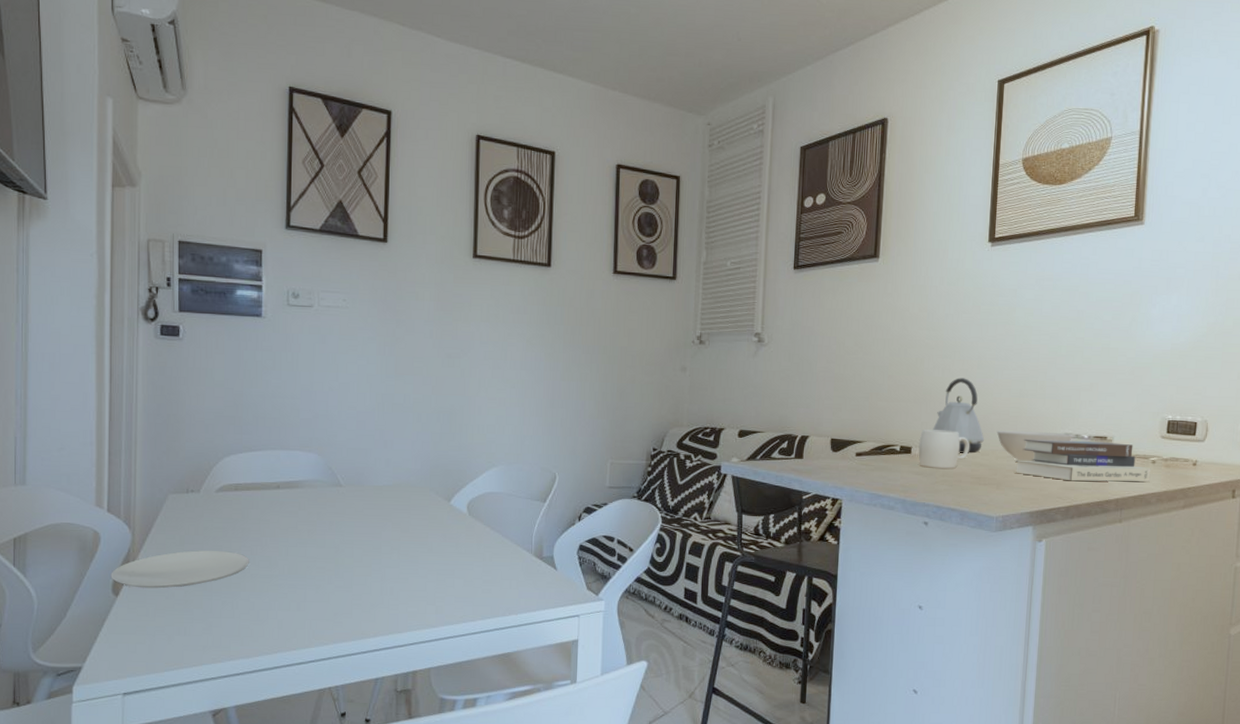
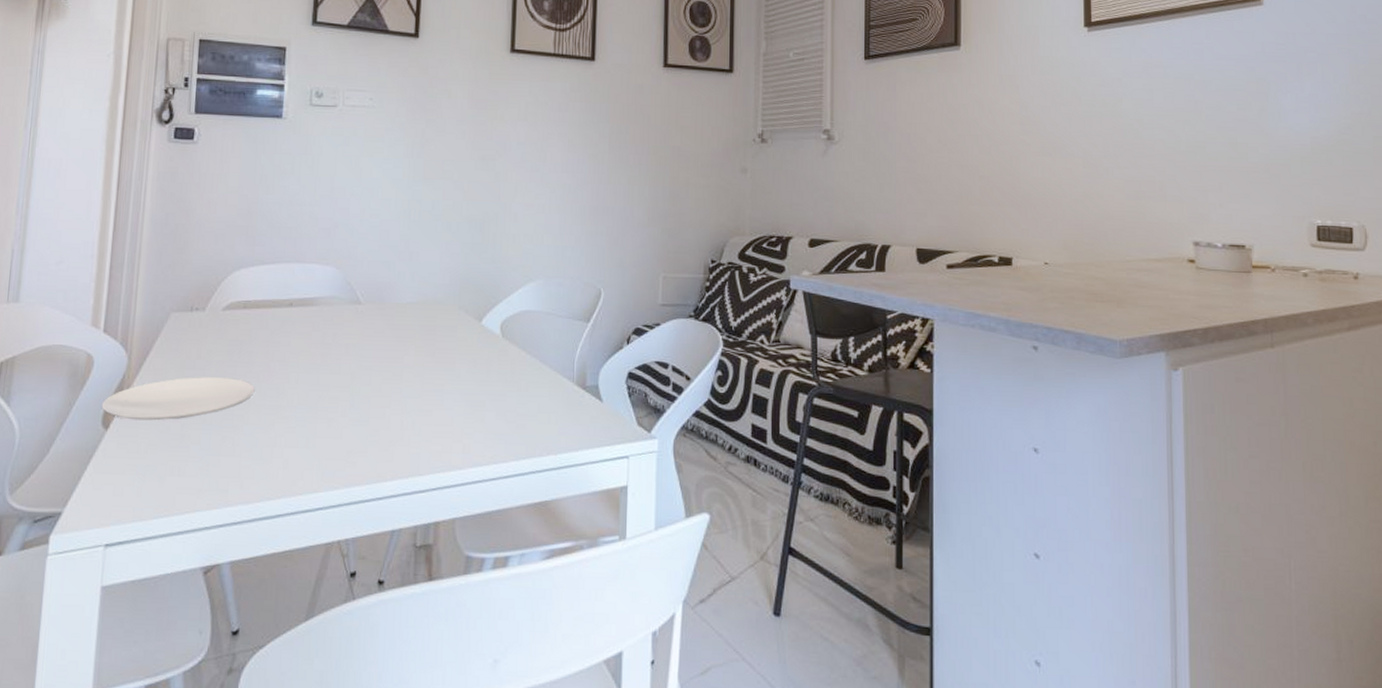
mug: present [918,429,970,470] -> none [1020,237,1082,284]
kettle: present [933,378,985,454] -> none [1036,178,1098,265]
bowl: present [996,430,1074,461] -> none [1111,238,1204,274]
books: present [1013,439,1151,482] -> none [1136,248,1304,299]

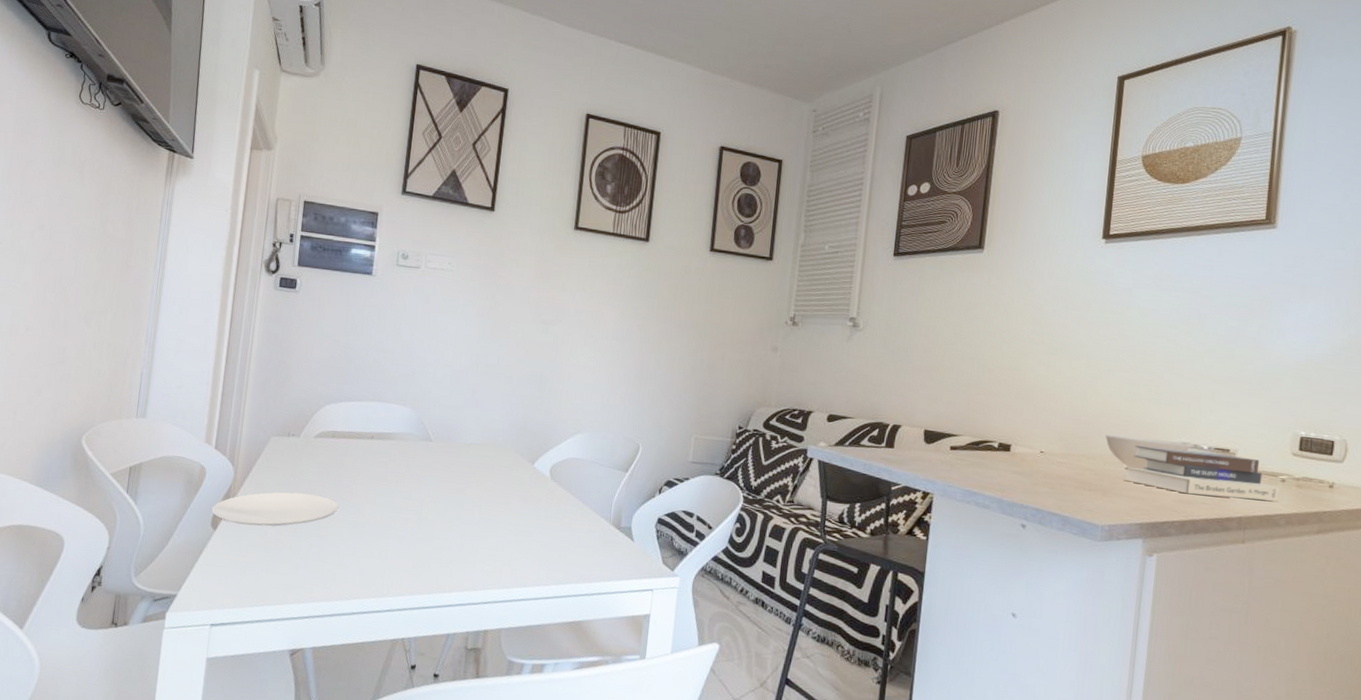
bowl: none [1111,238,1204,274] -> present [1105,434,1192,469]
books: none [1136,248,1304,299] -> present [1123,445,1280,501]

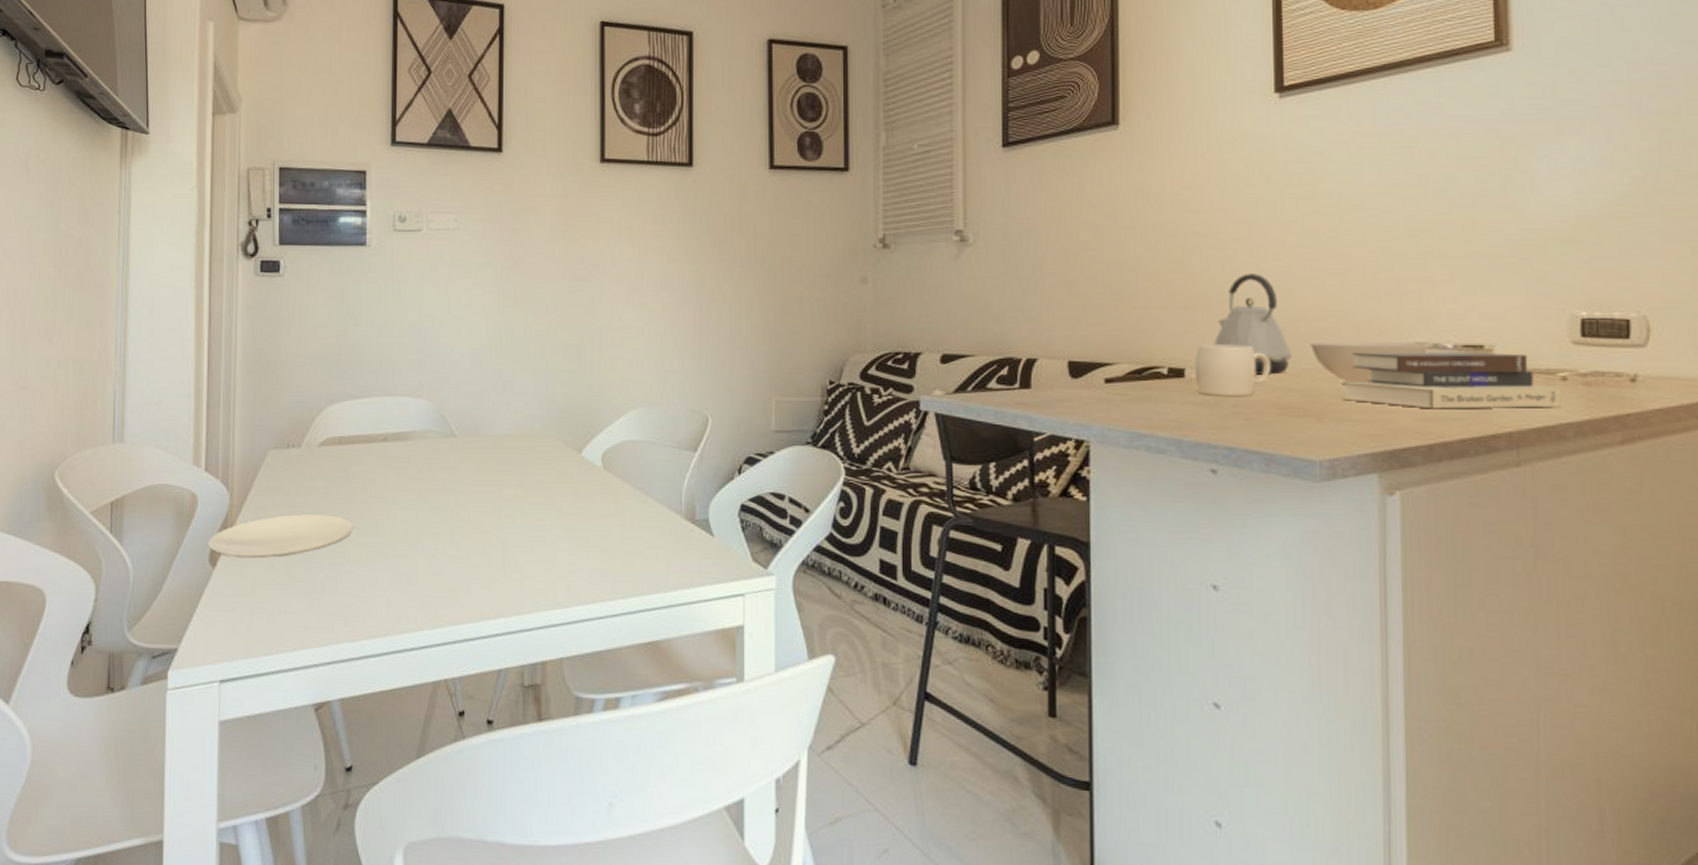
mug: none [1018,427,1075,472] -> present [1194,344,1272,398]
kettle: none [1035,376,1092,457] -> present [1214,273,1293,375]

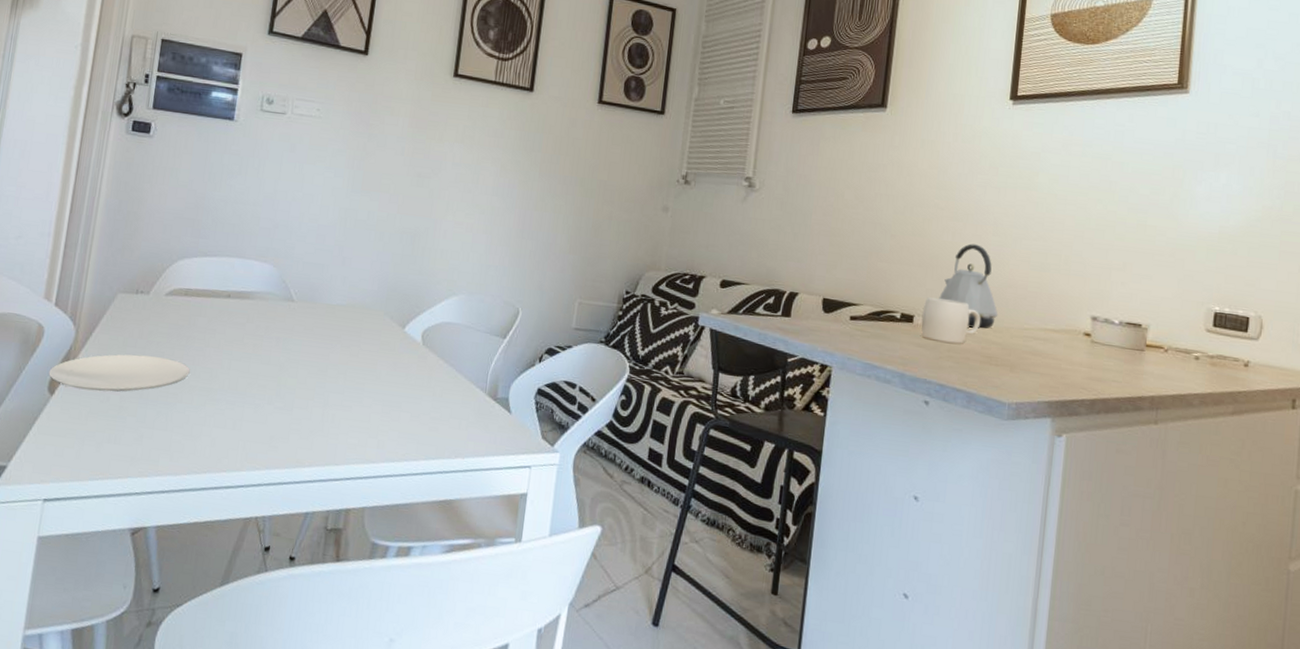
bowl: present [1309,341,1430,383] -> none [1012,306,1102,344]
books: present [1341,352,1561,409] -> none [1030,318,1194,380]

